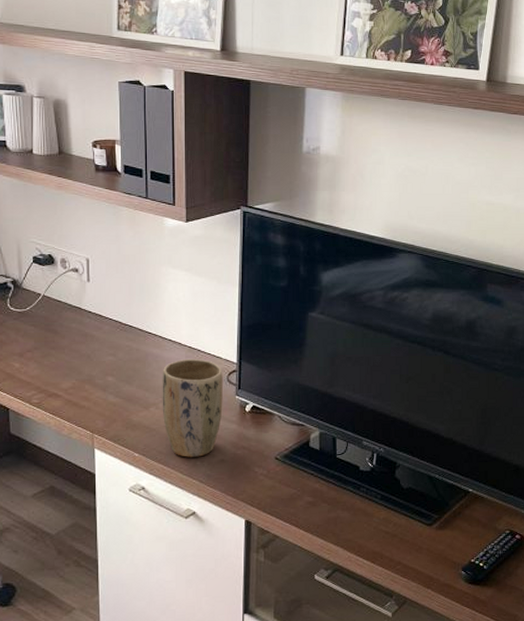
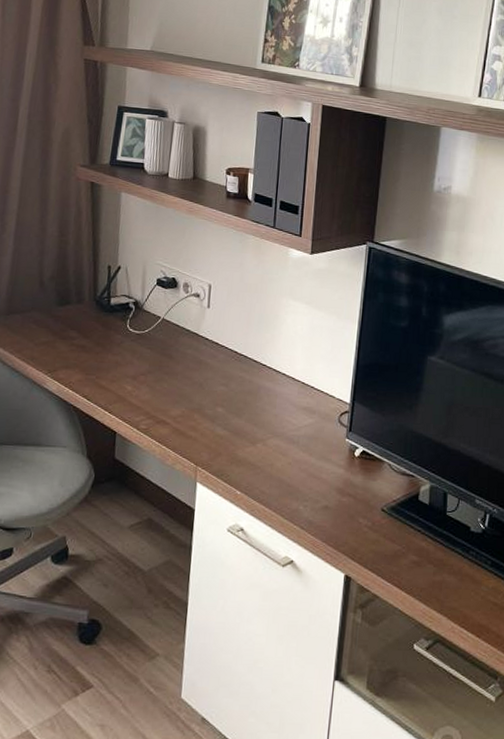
plant pot: present [162,358,223,457] -> none [269,395,335,501]

